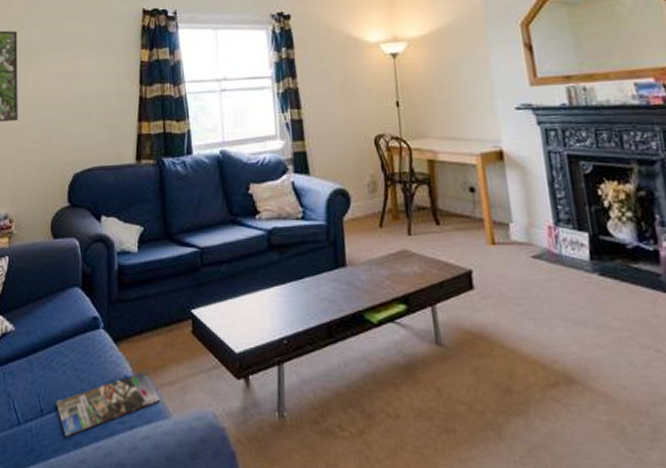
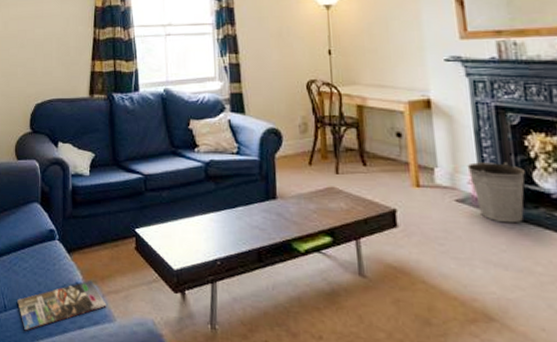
bucket: none [542,214,600,278] -> present [467,162,525,224]

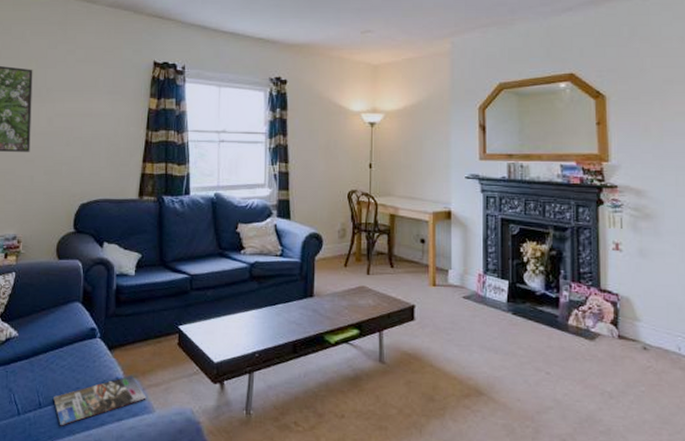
bucket: present [467,162,525,224] -> none [473,265,518,316]

